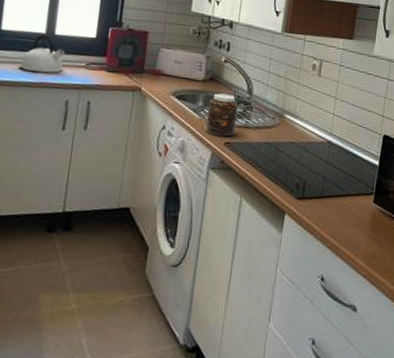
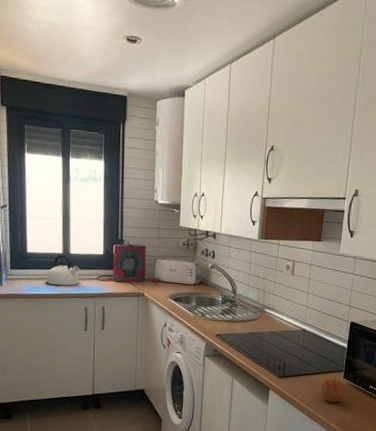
jar: present [205,93,239,137] -> none [199,294,225,330]
apple: none [346,200,376,233] -> present [321,376,346,403]

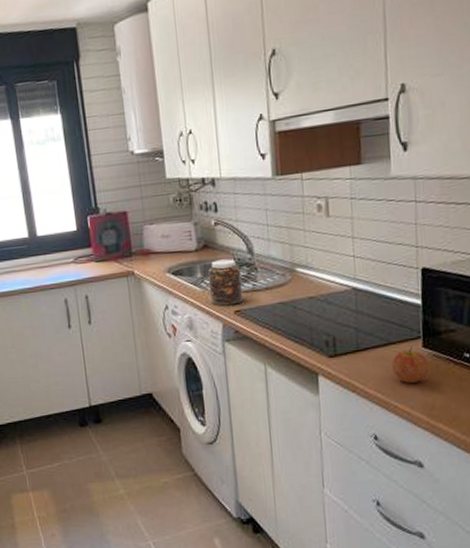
kettle: present [45,254,80,286] -> none [13,238,54,278]
jar: none [199,294,225,330] -> present [207,259,244,306]

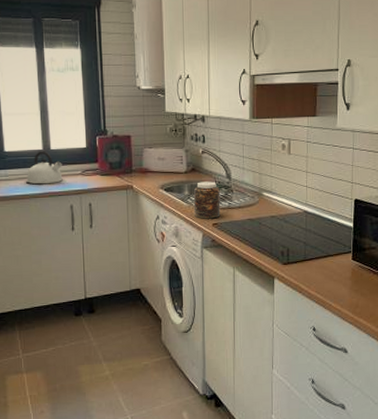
kettle: none [13,238,54,278] -> present [26,151,63,185]
apple: present [391,346,430,383] -> none [329,258,356,287]

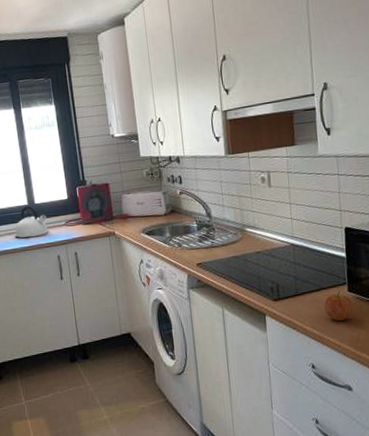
jar: present [193,181,221,219] -> none [174,221,204,260]
apple: none [329,258,356,287] -> present [323,290,354,321]

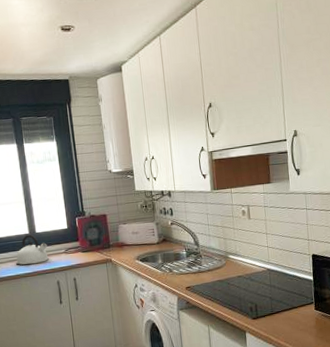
apple: present [323,290,354,321] -> none [295,309,320,336]

